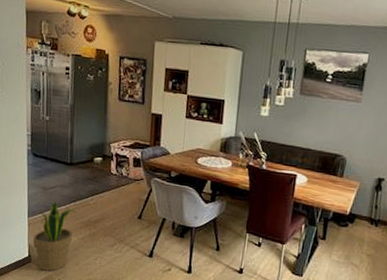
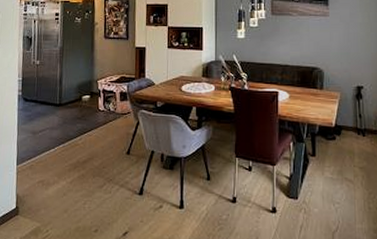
potted plant: present [33,201,77,272] -> none [21,145,66,223]

